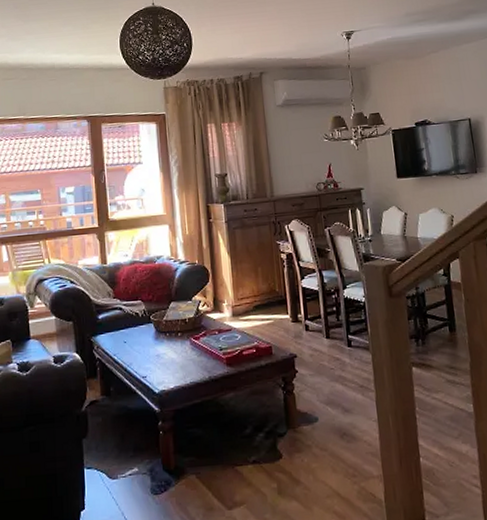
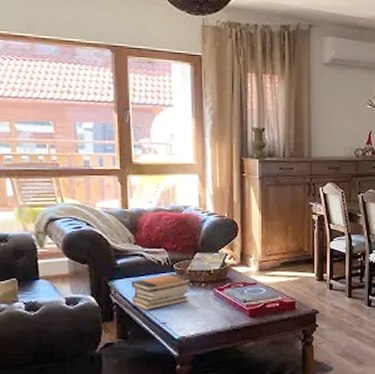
book stack: none [112,324,168,365] -> present [131,273,191,310]

